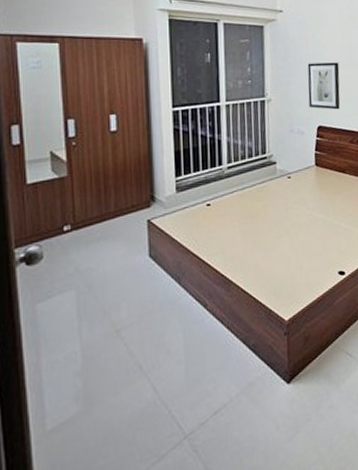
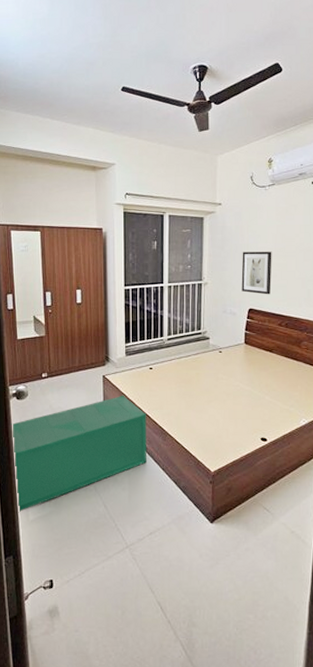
storage bin: none [17,241,207,424] -> present [11,395,146,513]

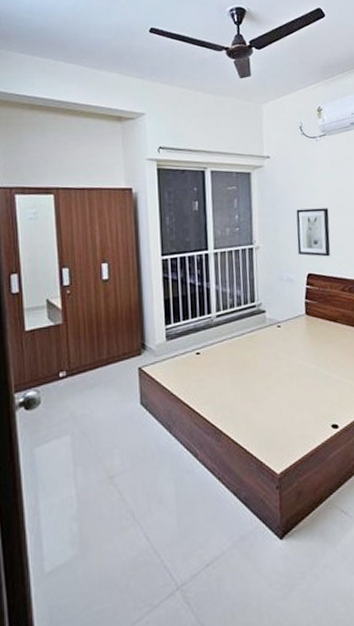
storage bin: present [11,395,146,513] -> none [17,389,198,566]

